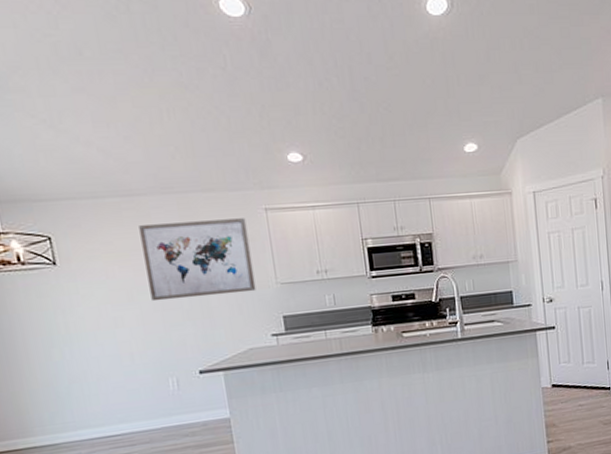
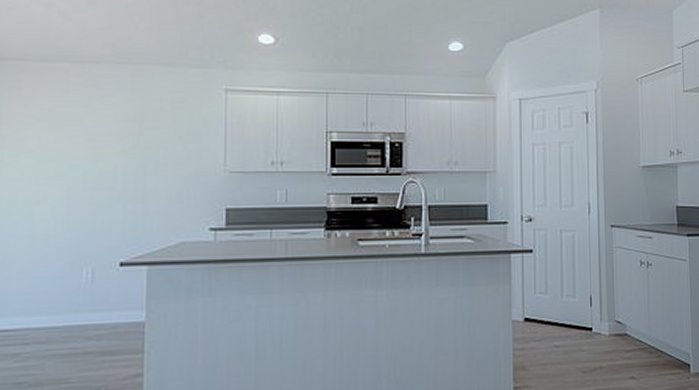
wall art: present [139,218,256,302] -> none [82,95,202,179]

